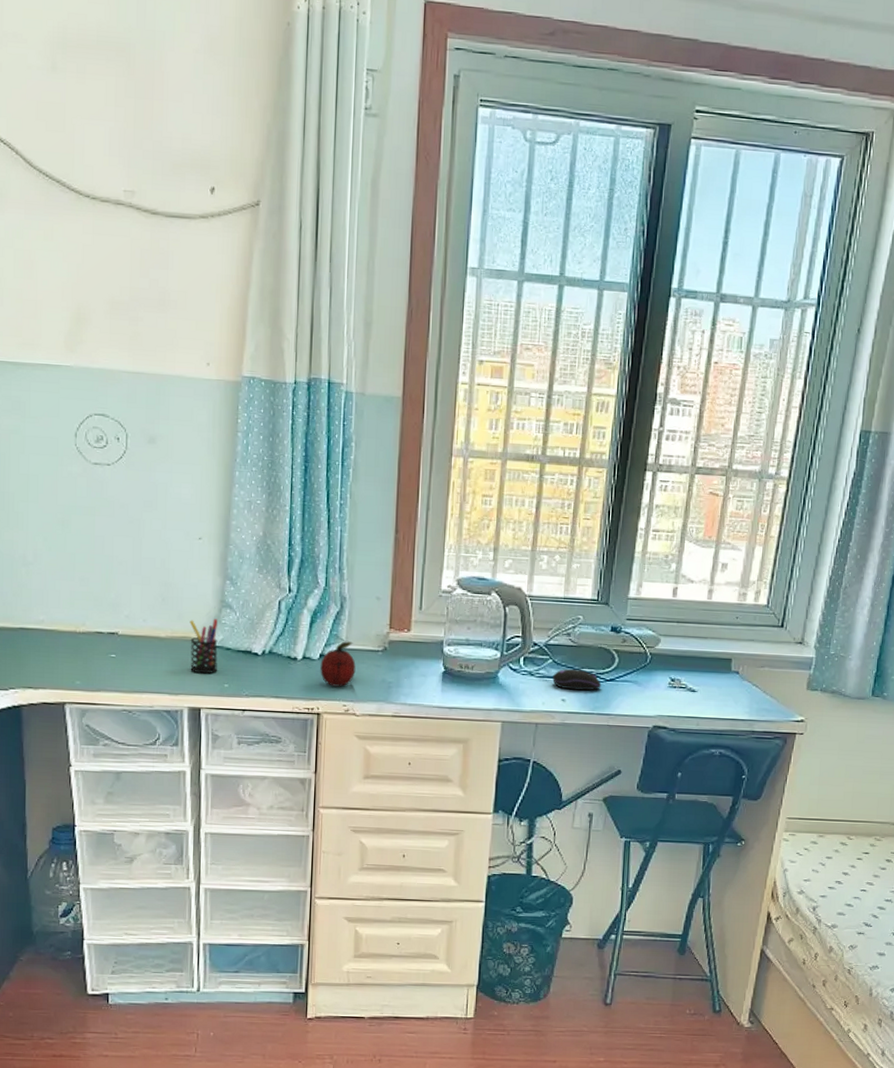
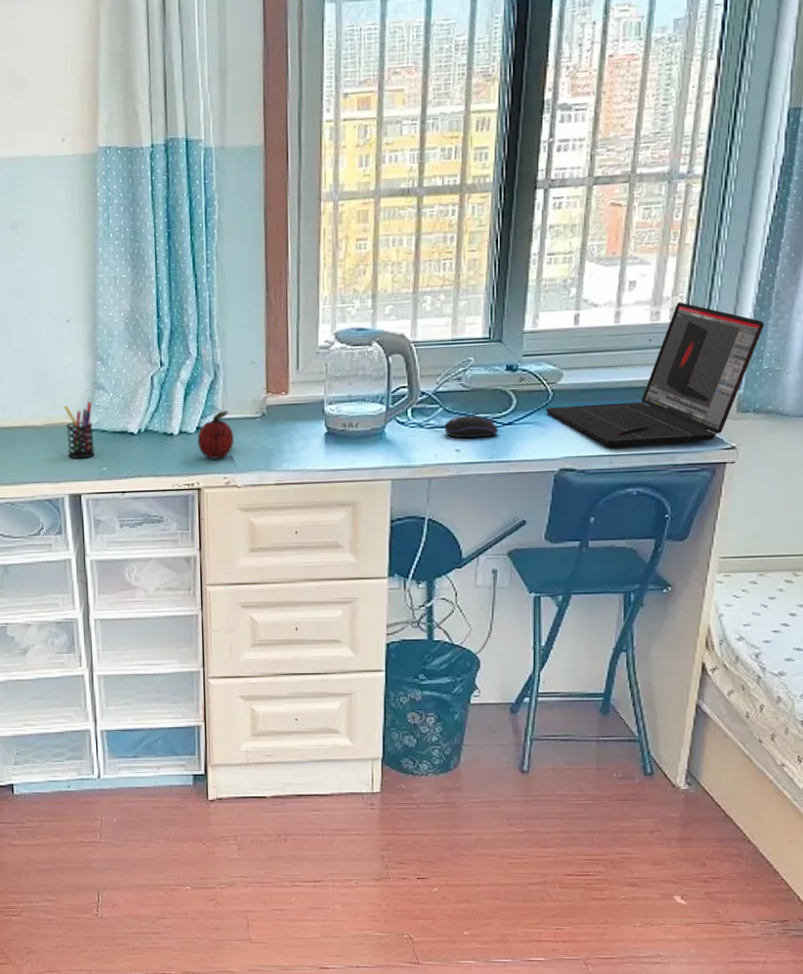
laptop: none [644,587,833,713] -> present [545,302,764,447]

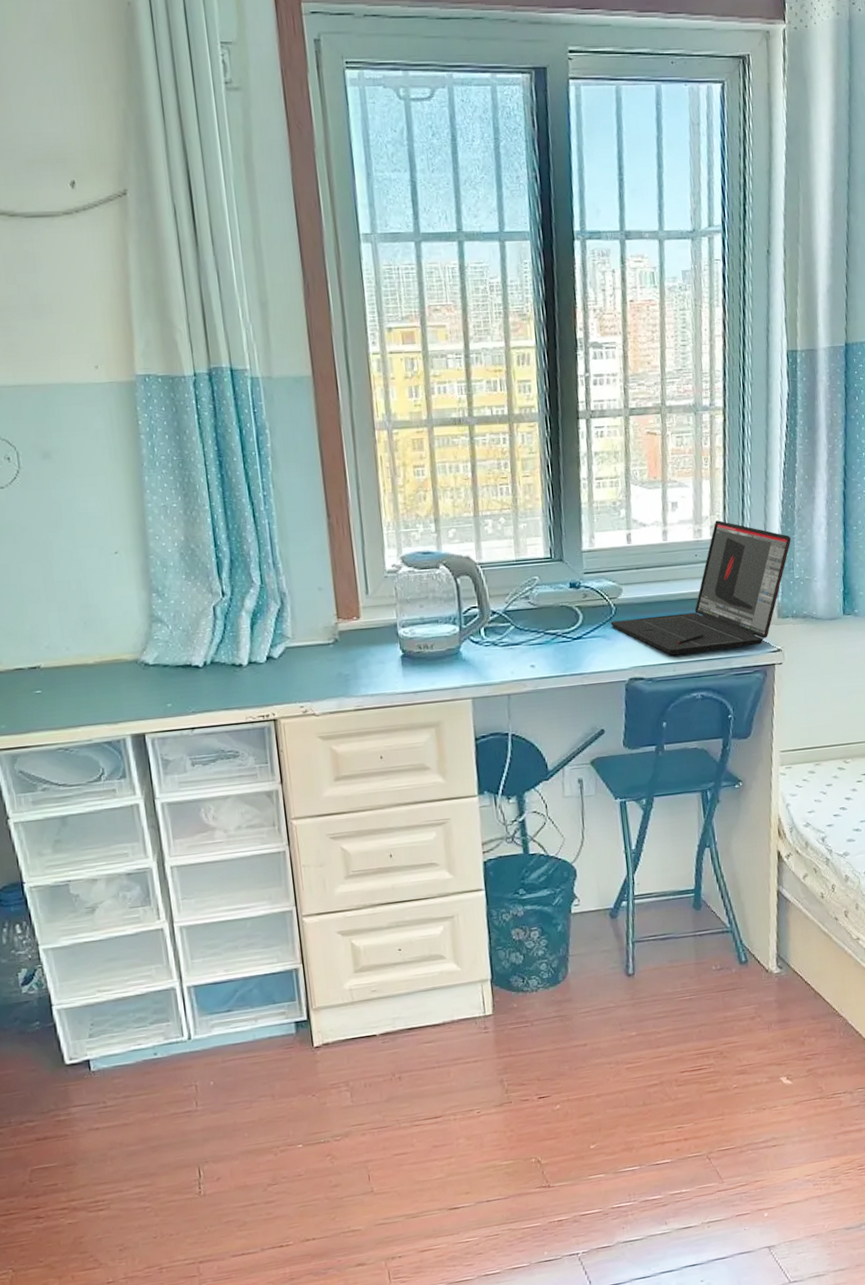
pen holder: present [64,401,95,459] -> none [118,635,157,697]
fruit: present [197,410,234,459] -> none [268,638,308,689]
computer mouse: present [444,415,499,439] -> none [517,632,570,655]

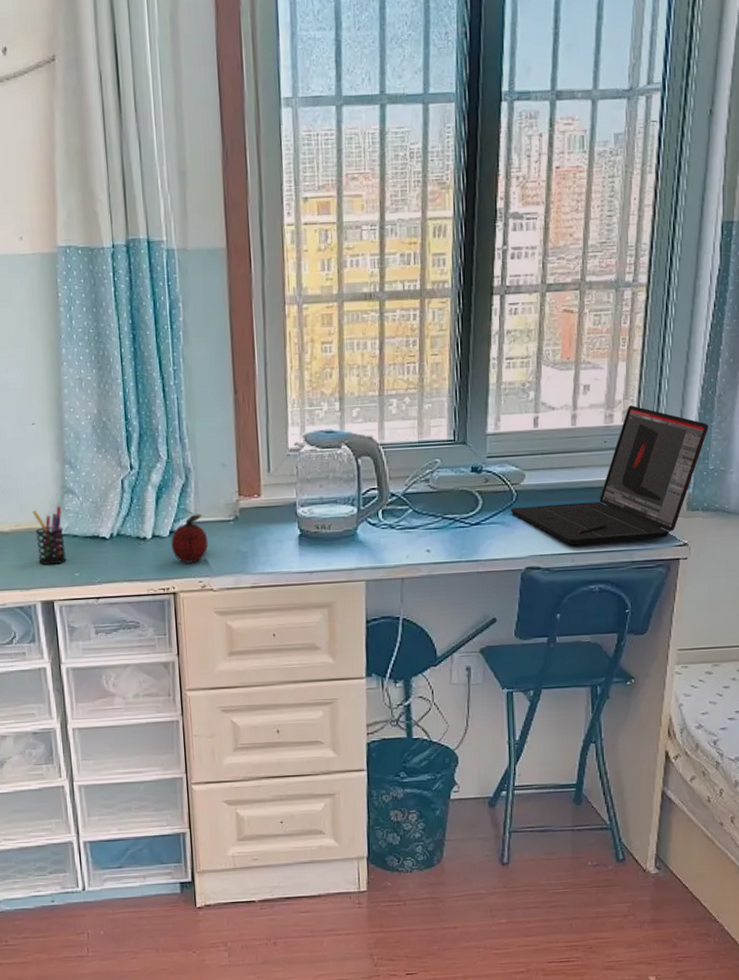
pen holder: none [118,635,157,697] -> present [32,506,66,565]
fruit: none [268,638,308,689] -> present [171,514,208,563]

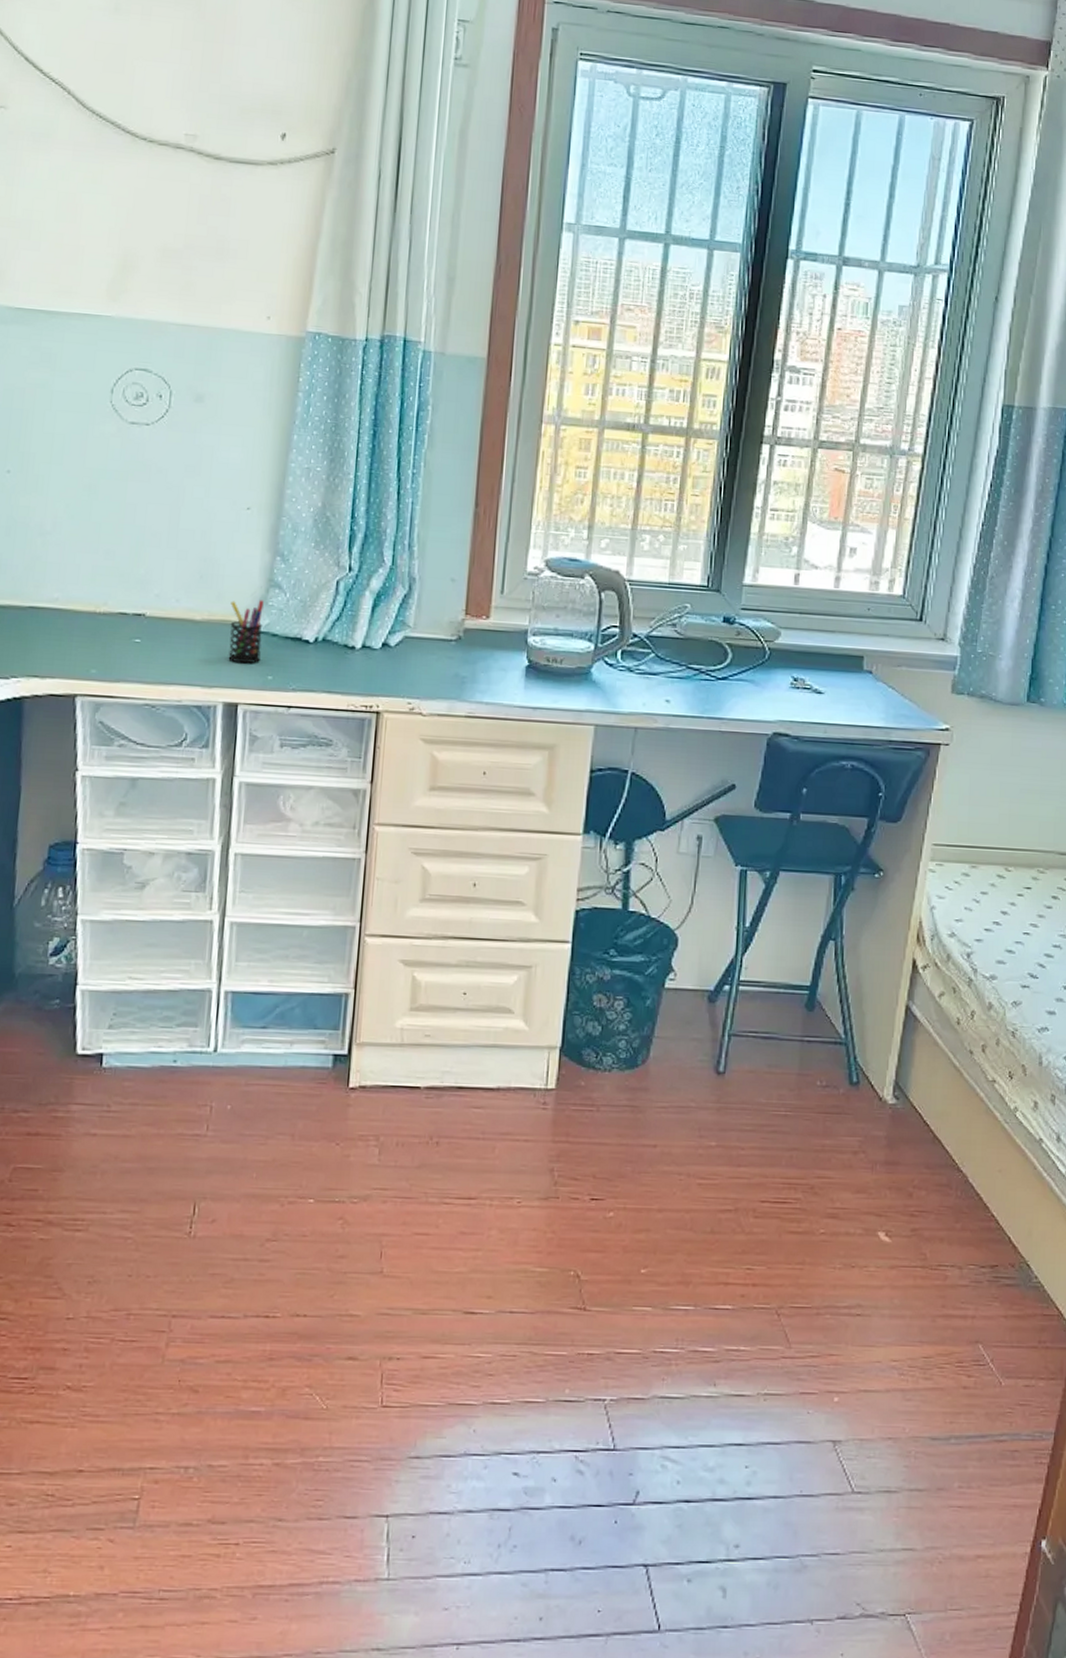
fruit: present [171,514,208,563] -> none [382,628,424,682]
laptop: present [510,405,708,546] -> none [761,575,978,719]

